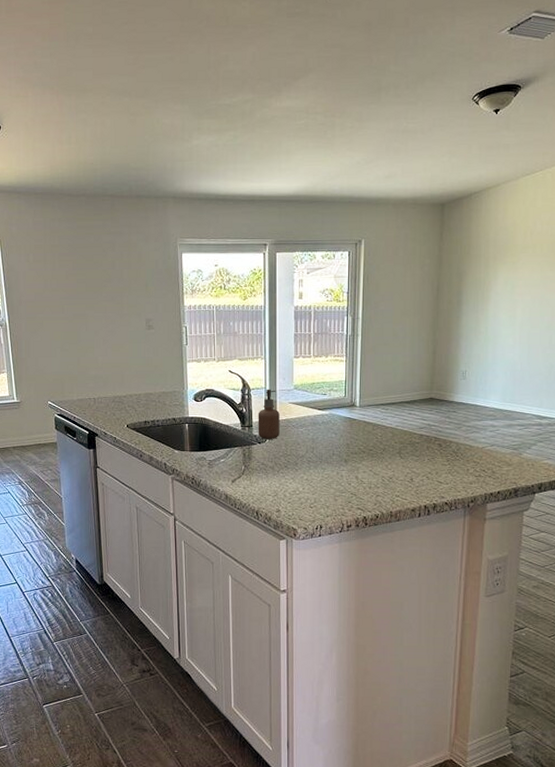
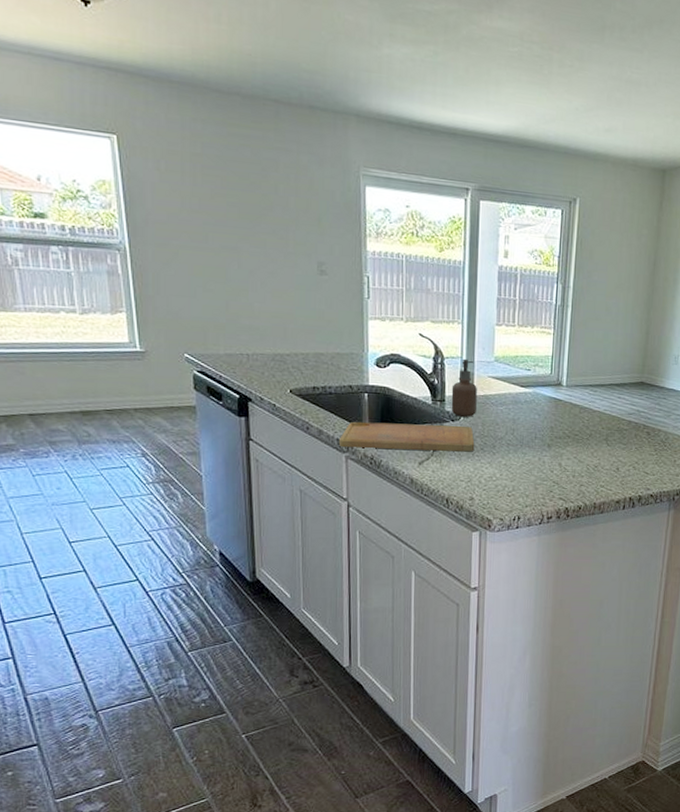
cutting board: none [165,447,279,471] -> present [338,421,475,452]

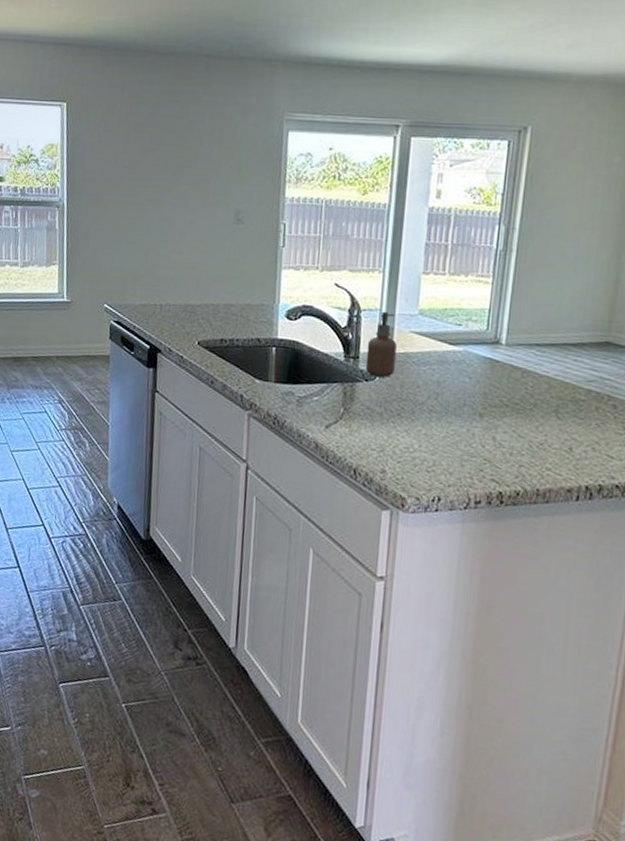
cutting board: present [338,421,475,452] -> none [242,377,391,417]

